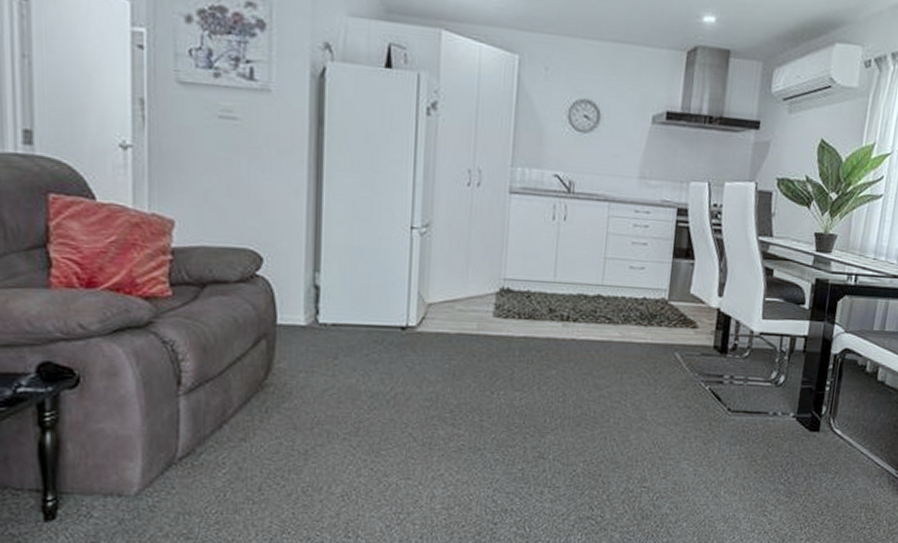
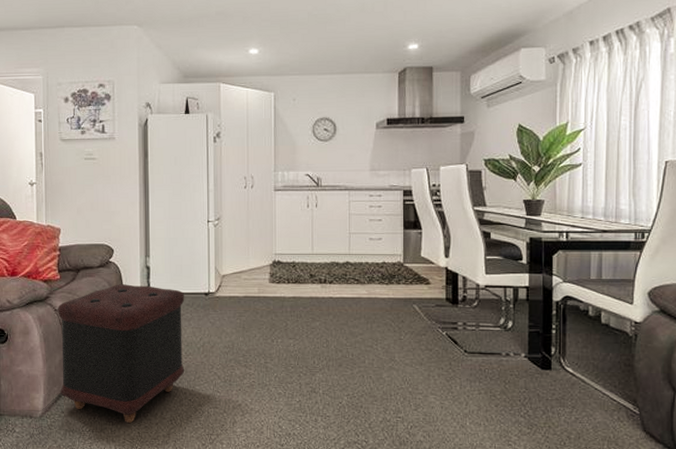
ottoman: none [167,307,372,502] -> present [58,283,185,424]

